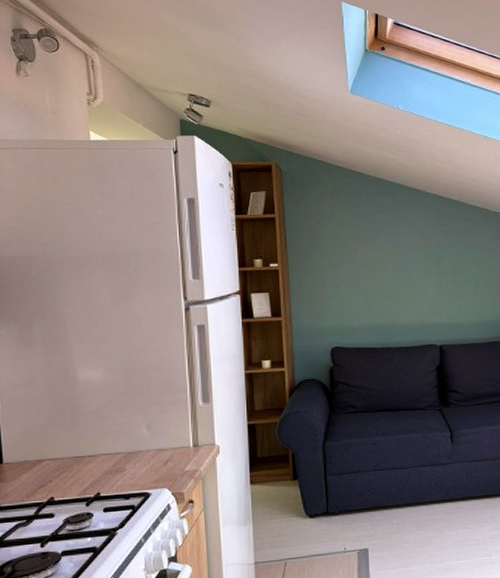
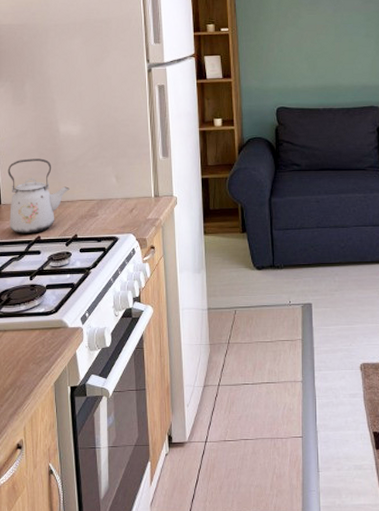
kettle: none [11,409,90,495] -> present [7,158,70,233]

